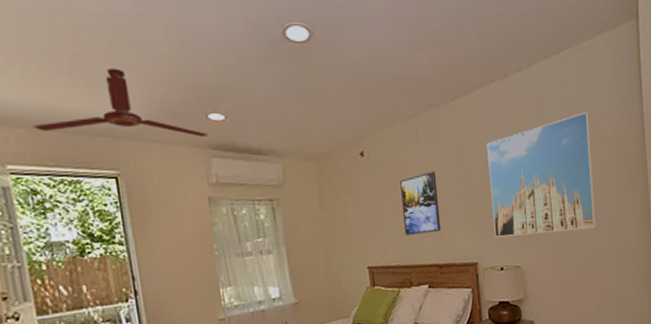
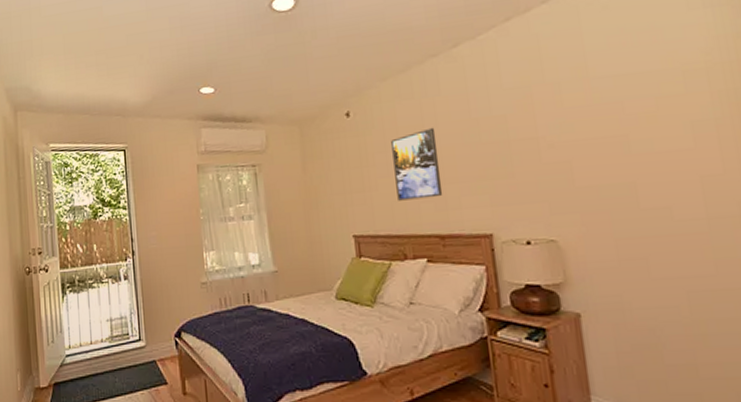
ceiling fan: present [33,68,208,137] -> none [69,57,199,115]
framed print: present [487,111,597,237] -> none [502,38,681,203]

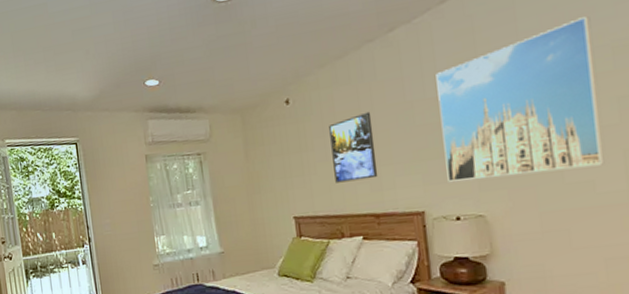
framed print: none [502,38,681,203] -> present [436,15,605,182]

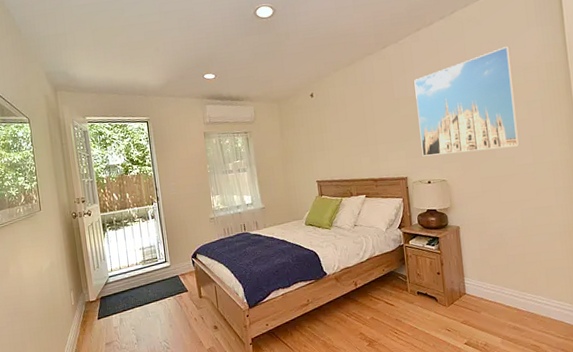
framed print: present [329,111,378,183] -> none [342,105,376,156]

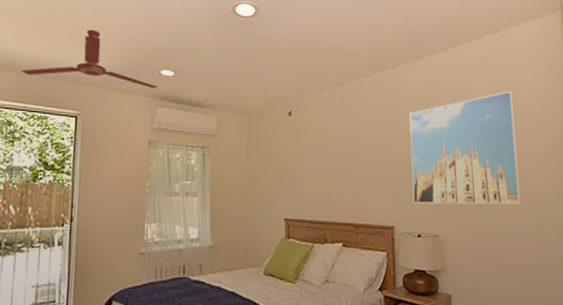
ceiling fan: none [101,50,204,95] -> present [21,29,158,88]

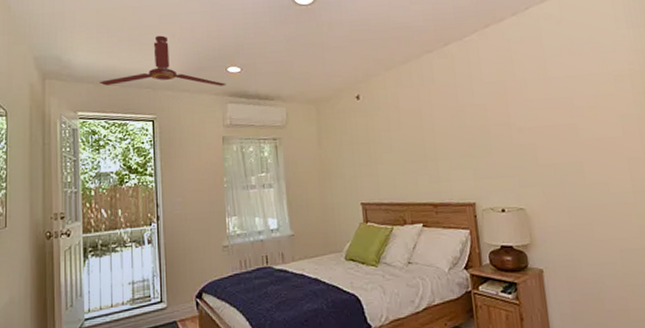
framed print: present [409,90,522,205] -> none [482,49,615,177]

